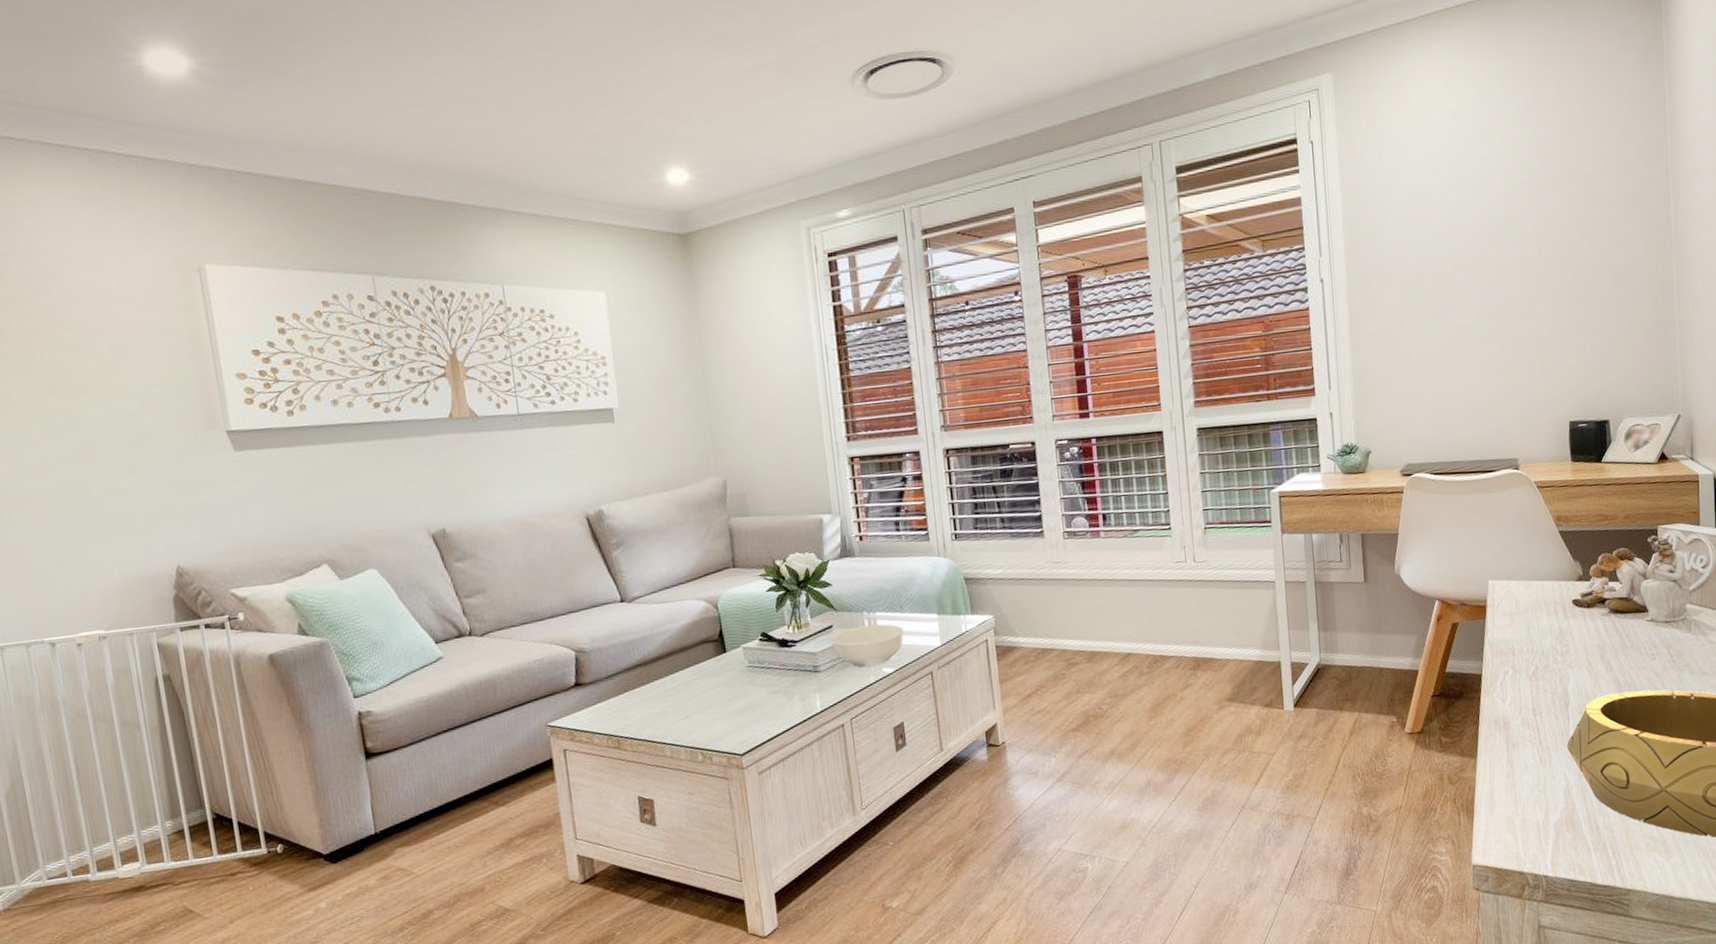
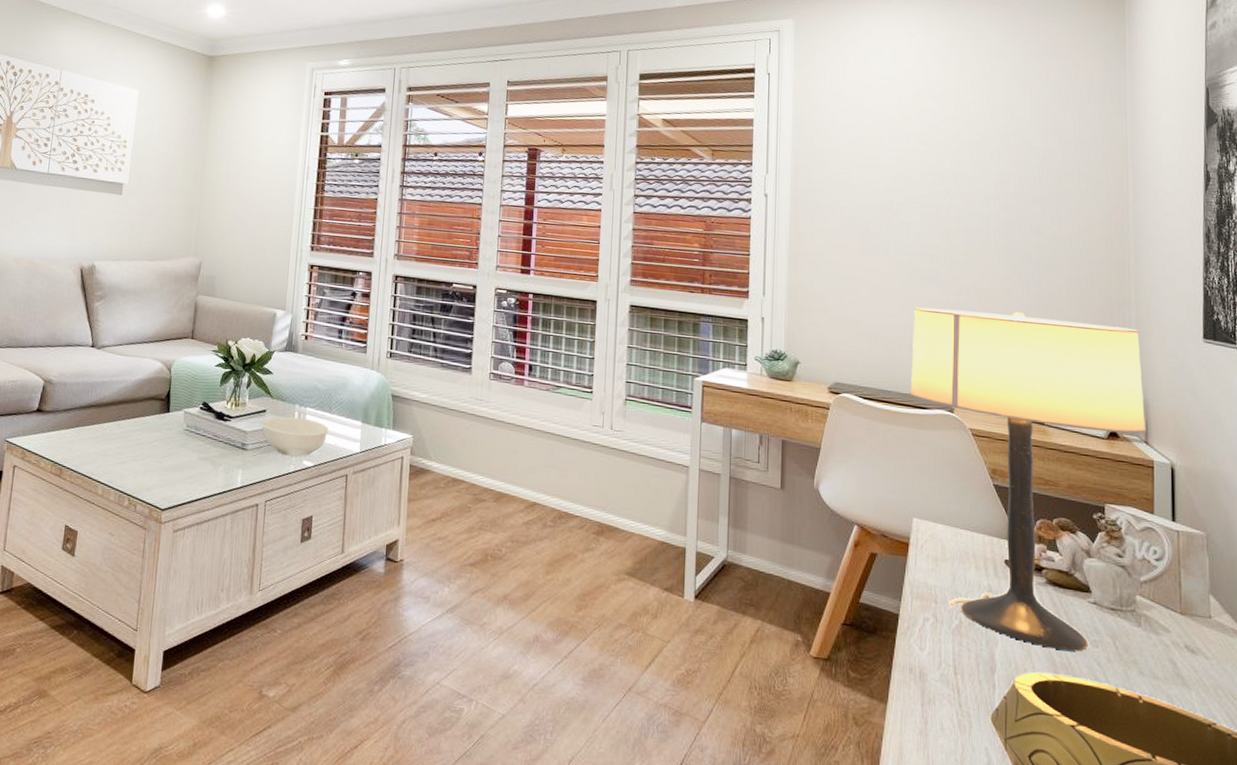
table lamp: none [1475,348,1692,672] -> present [910,307,1147,652]

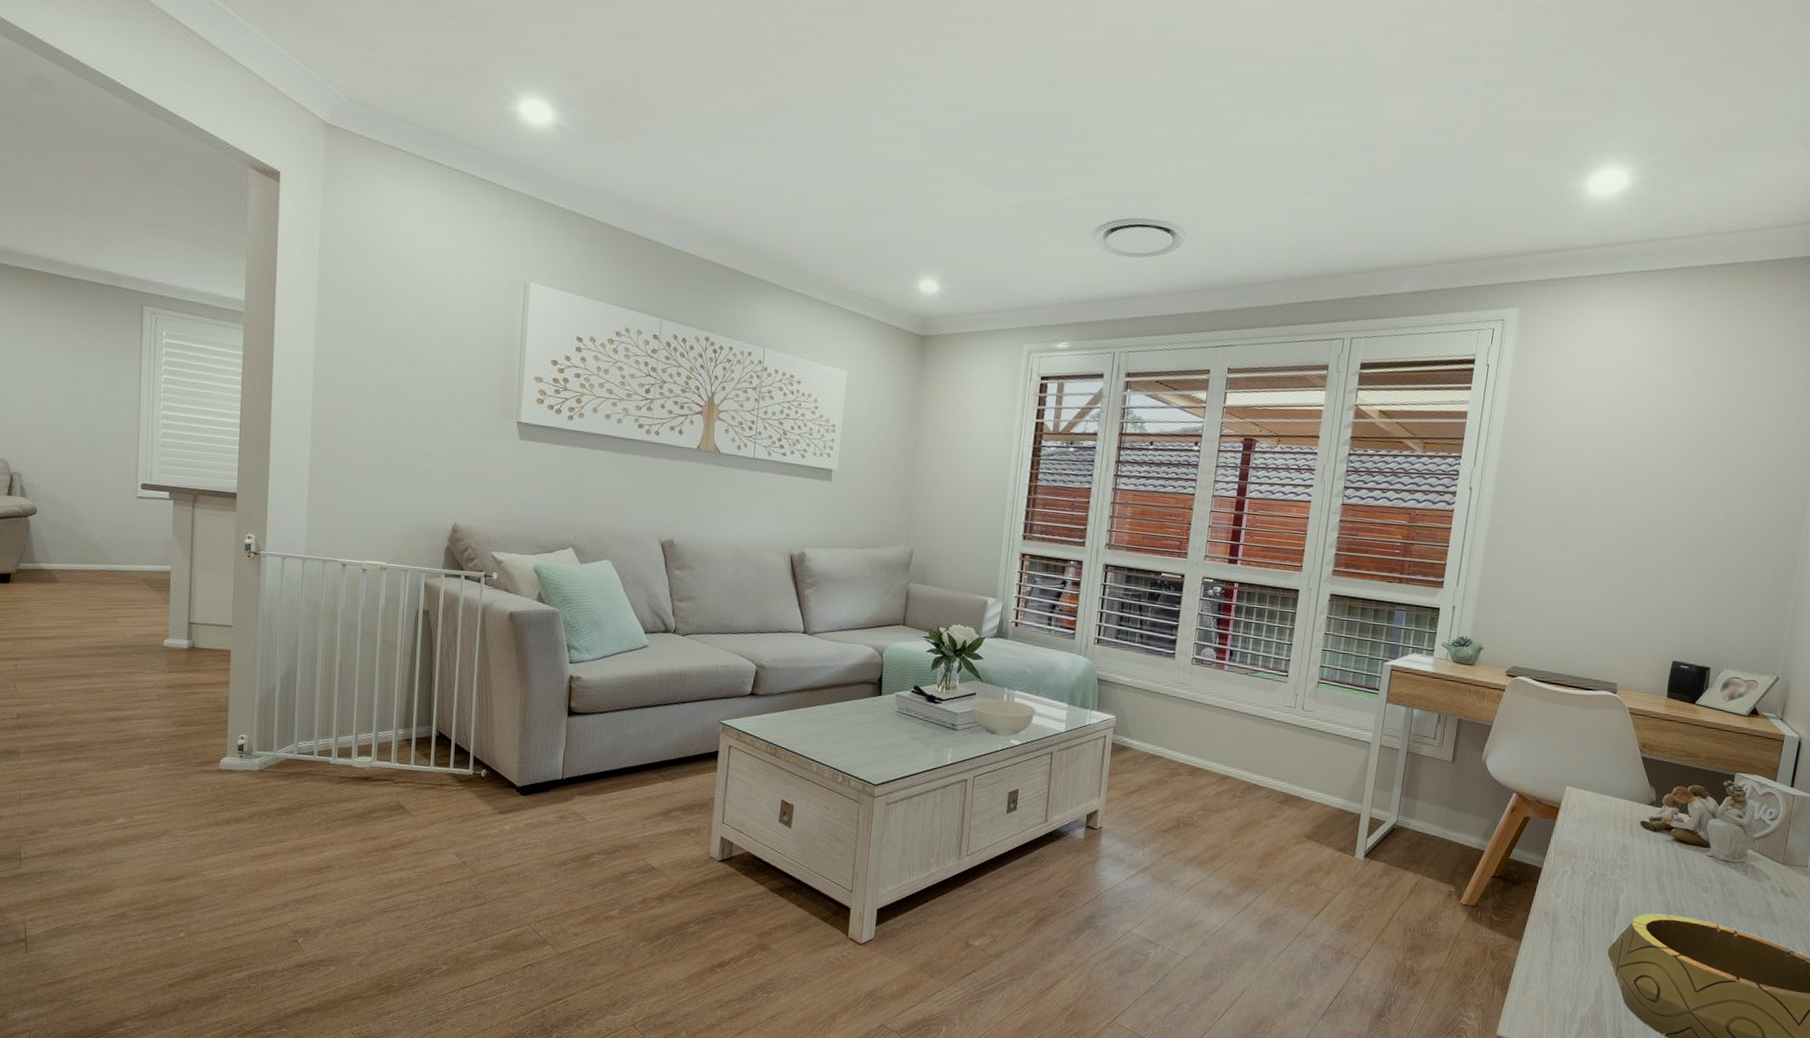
table lamp: present [910,307,1147,652] -> none [1579,597,1795,896]

